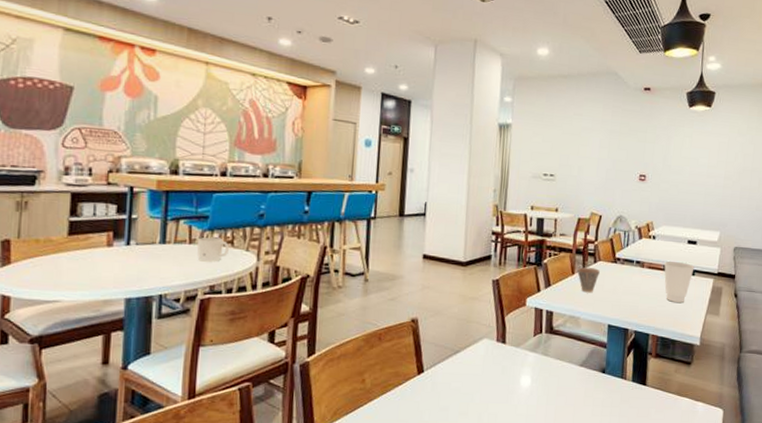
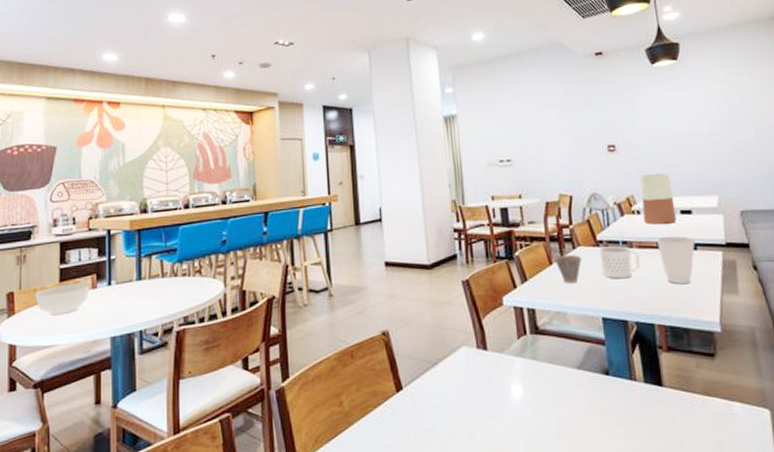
bowl: none [36,238,105,270] -> present [34,282,90,316]
mug: present [196,237,229,262] -> none [168,268,198,294]
mug: none [614,264,648,294] -> present [600,246,640,279]
vase: none [657,205,685,251] -> present [640,172,676,224]

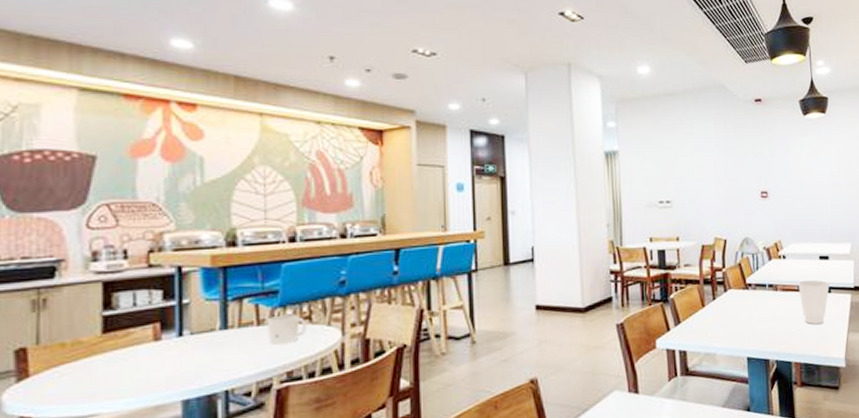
bowl: present [34,282,90,316] -> none [61,333,151,377]
mug: none [168,268,198,294] -> present [266,314,306,345]
cup: present [554,255,581,284] -> none [706,297,731,326]
mug: present [600,246,640,279] -> none [748,289,783,321]
vase: present [640,172,676,224] -> none [788,220,816,269]

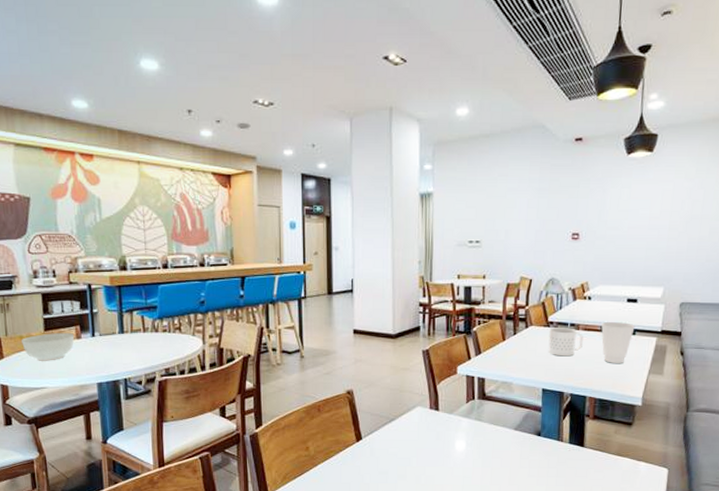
bowl: none [61,333,151,377] -> present [20,332,75,361]
mug: present [266,314,306,345] -> none [149,325,178,348]
mug: none [748,289,783,321] -> present [548,328,583,357]

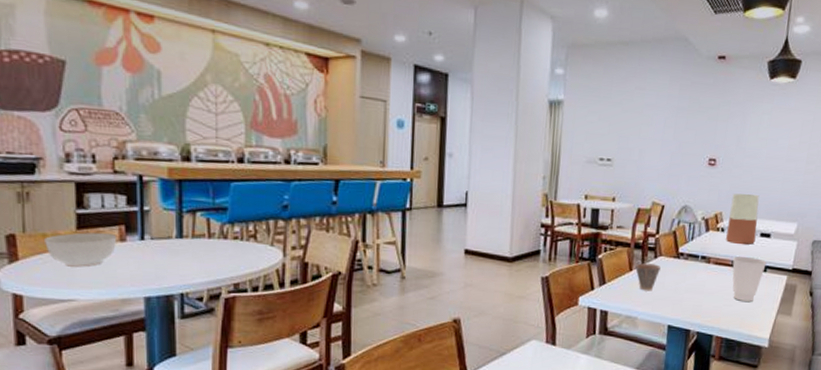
cup: none [507,333,532,358] -> present [634,263,661,291]
mug: present [548,328,583,357] -> none [676,259,714,292]
vase: none [593,263,624,310] -> present [726,193,759,245]

